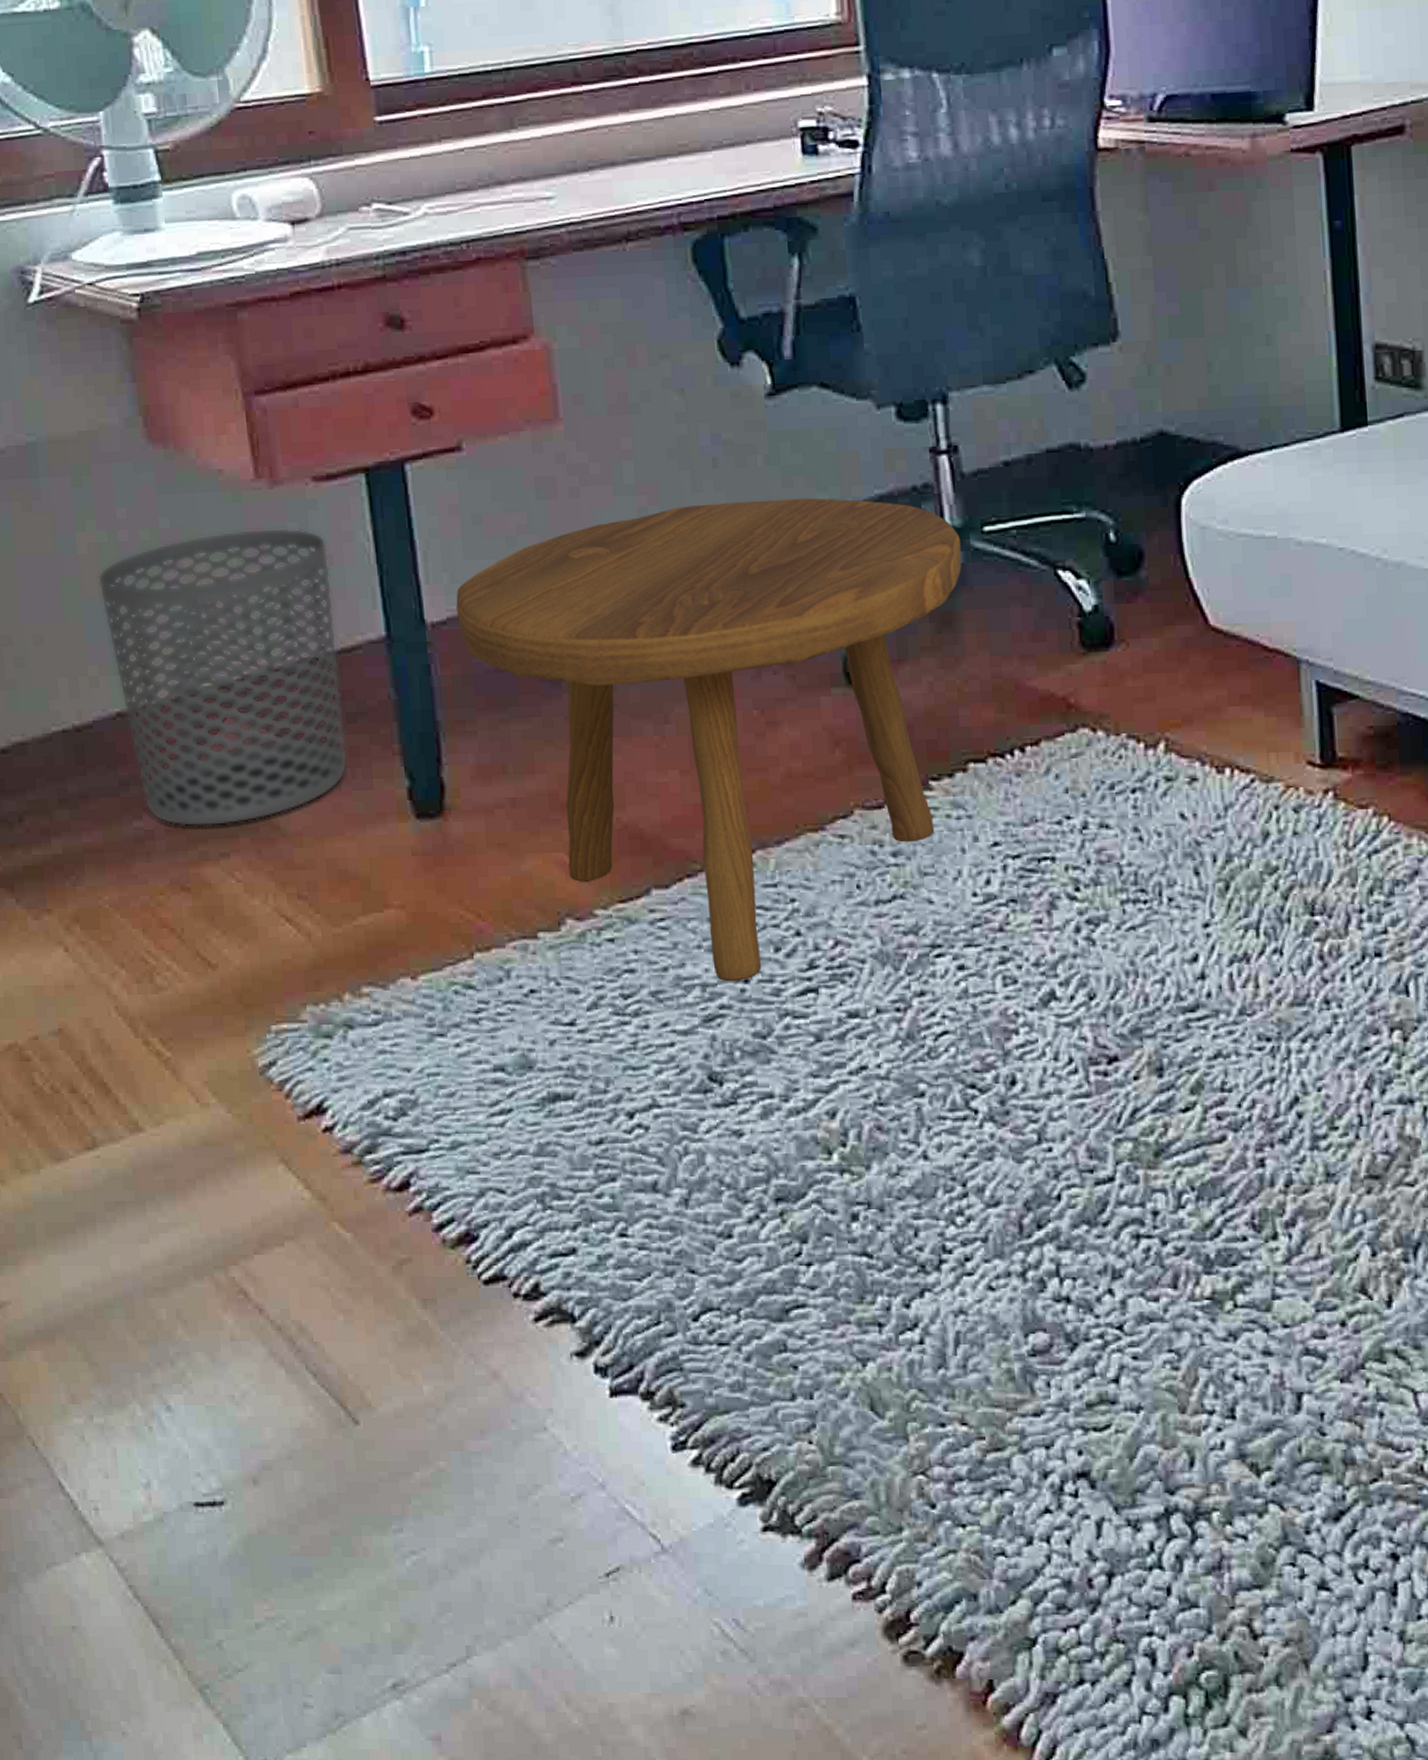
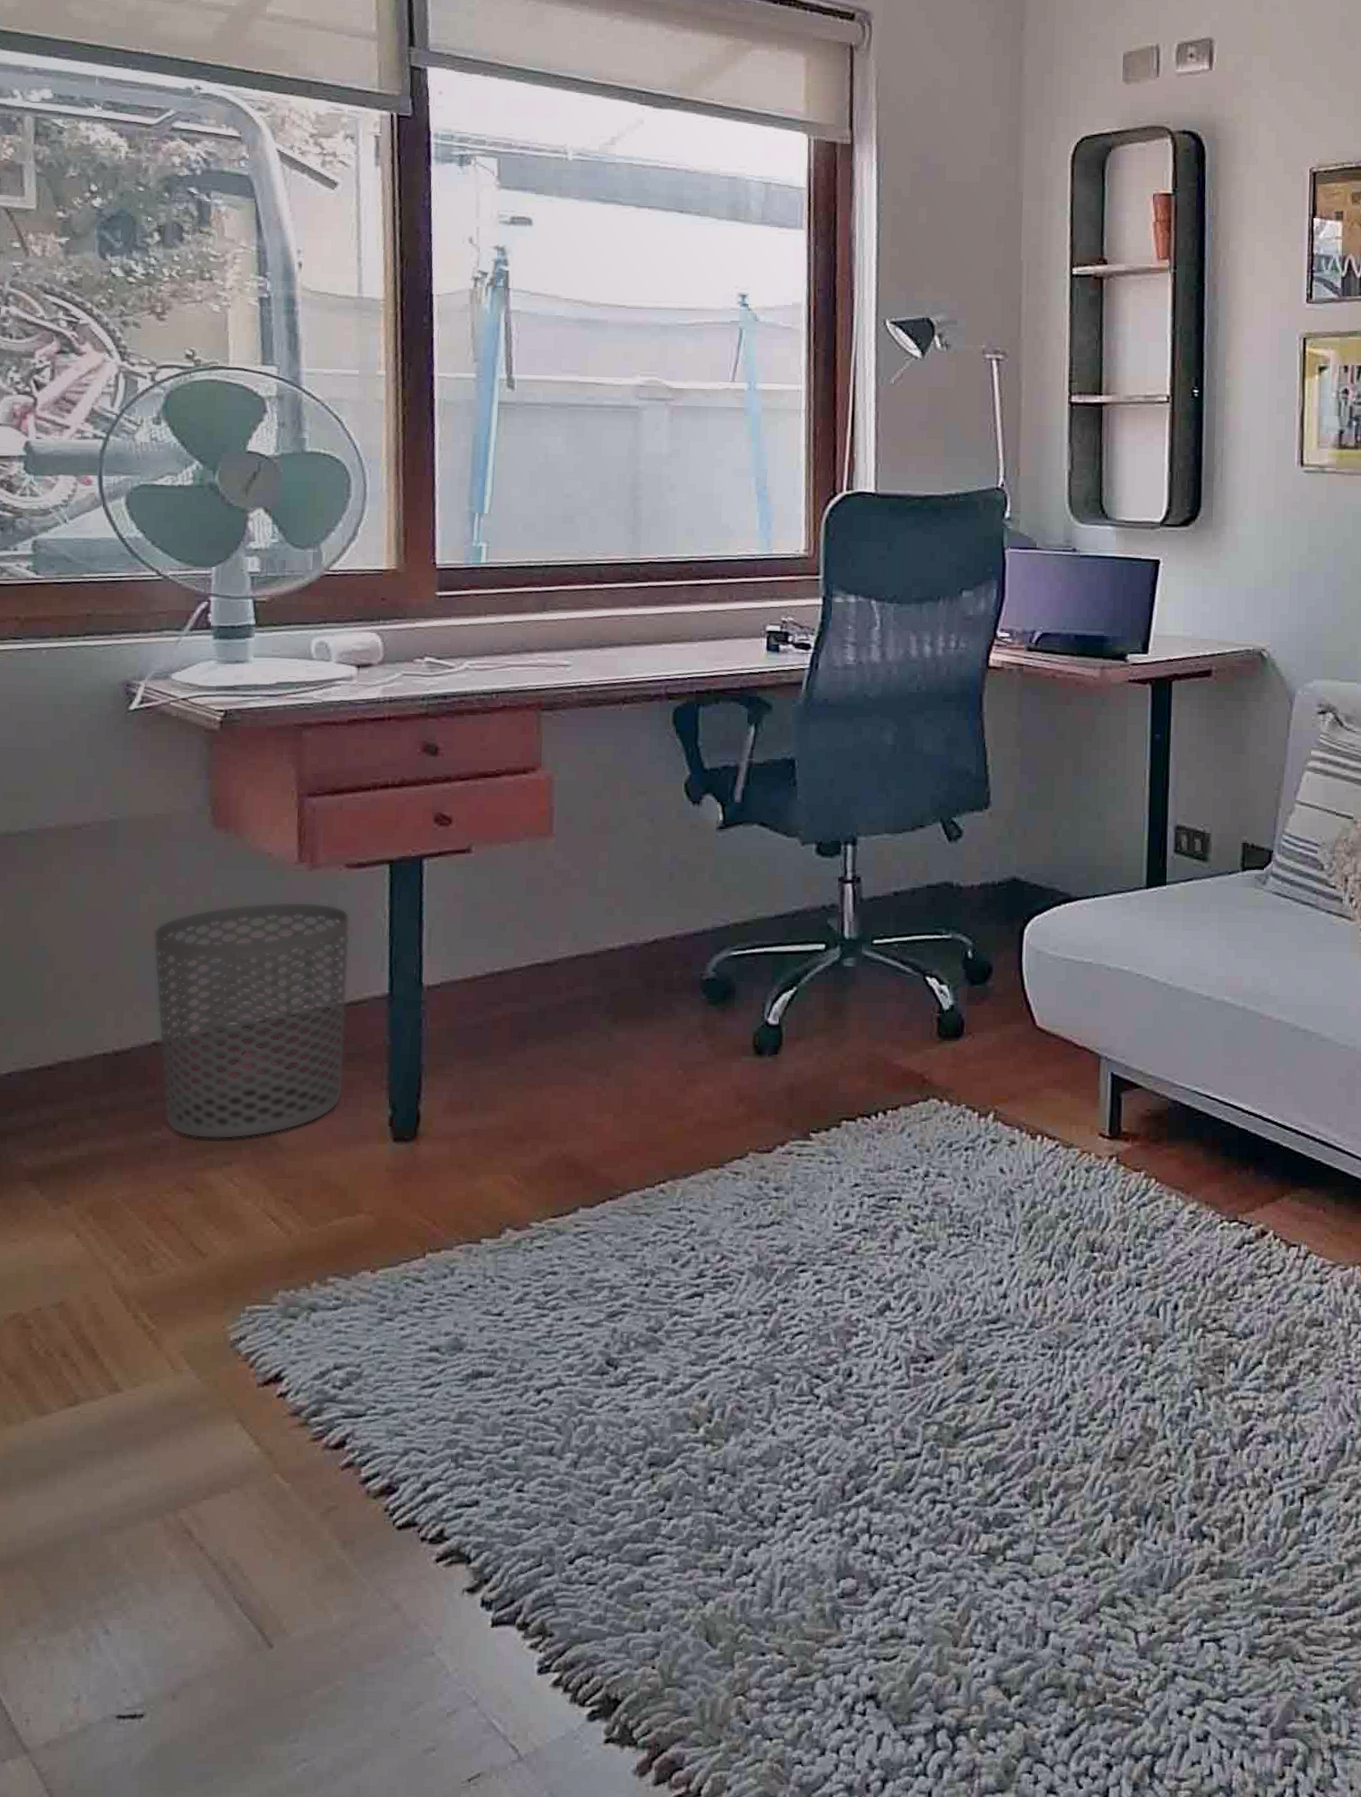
footstool: present [456,498,962,982] -> none [449,908,855,1286]

